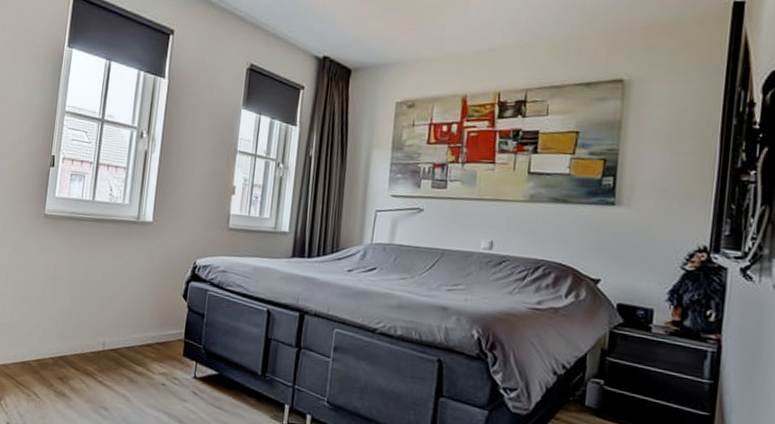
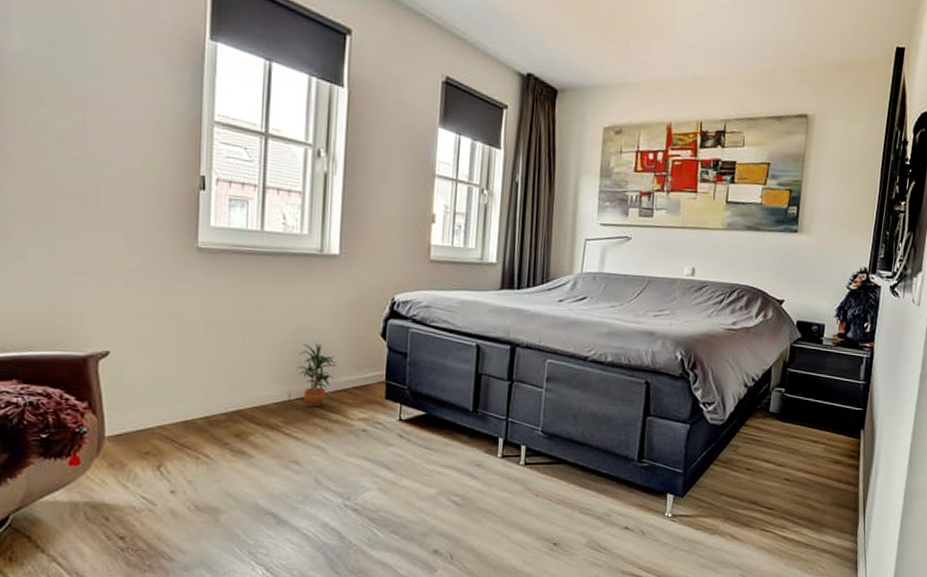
potted plant: none [111,299,144,359] -> present [296,342,337,407]

